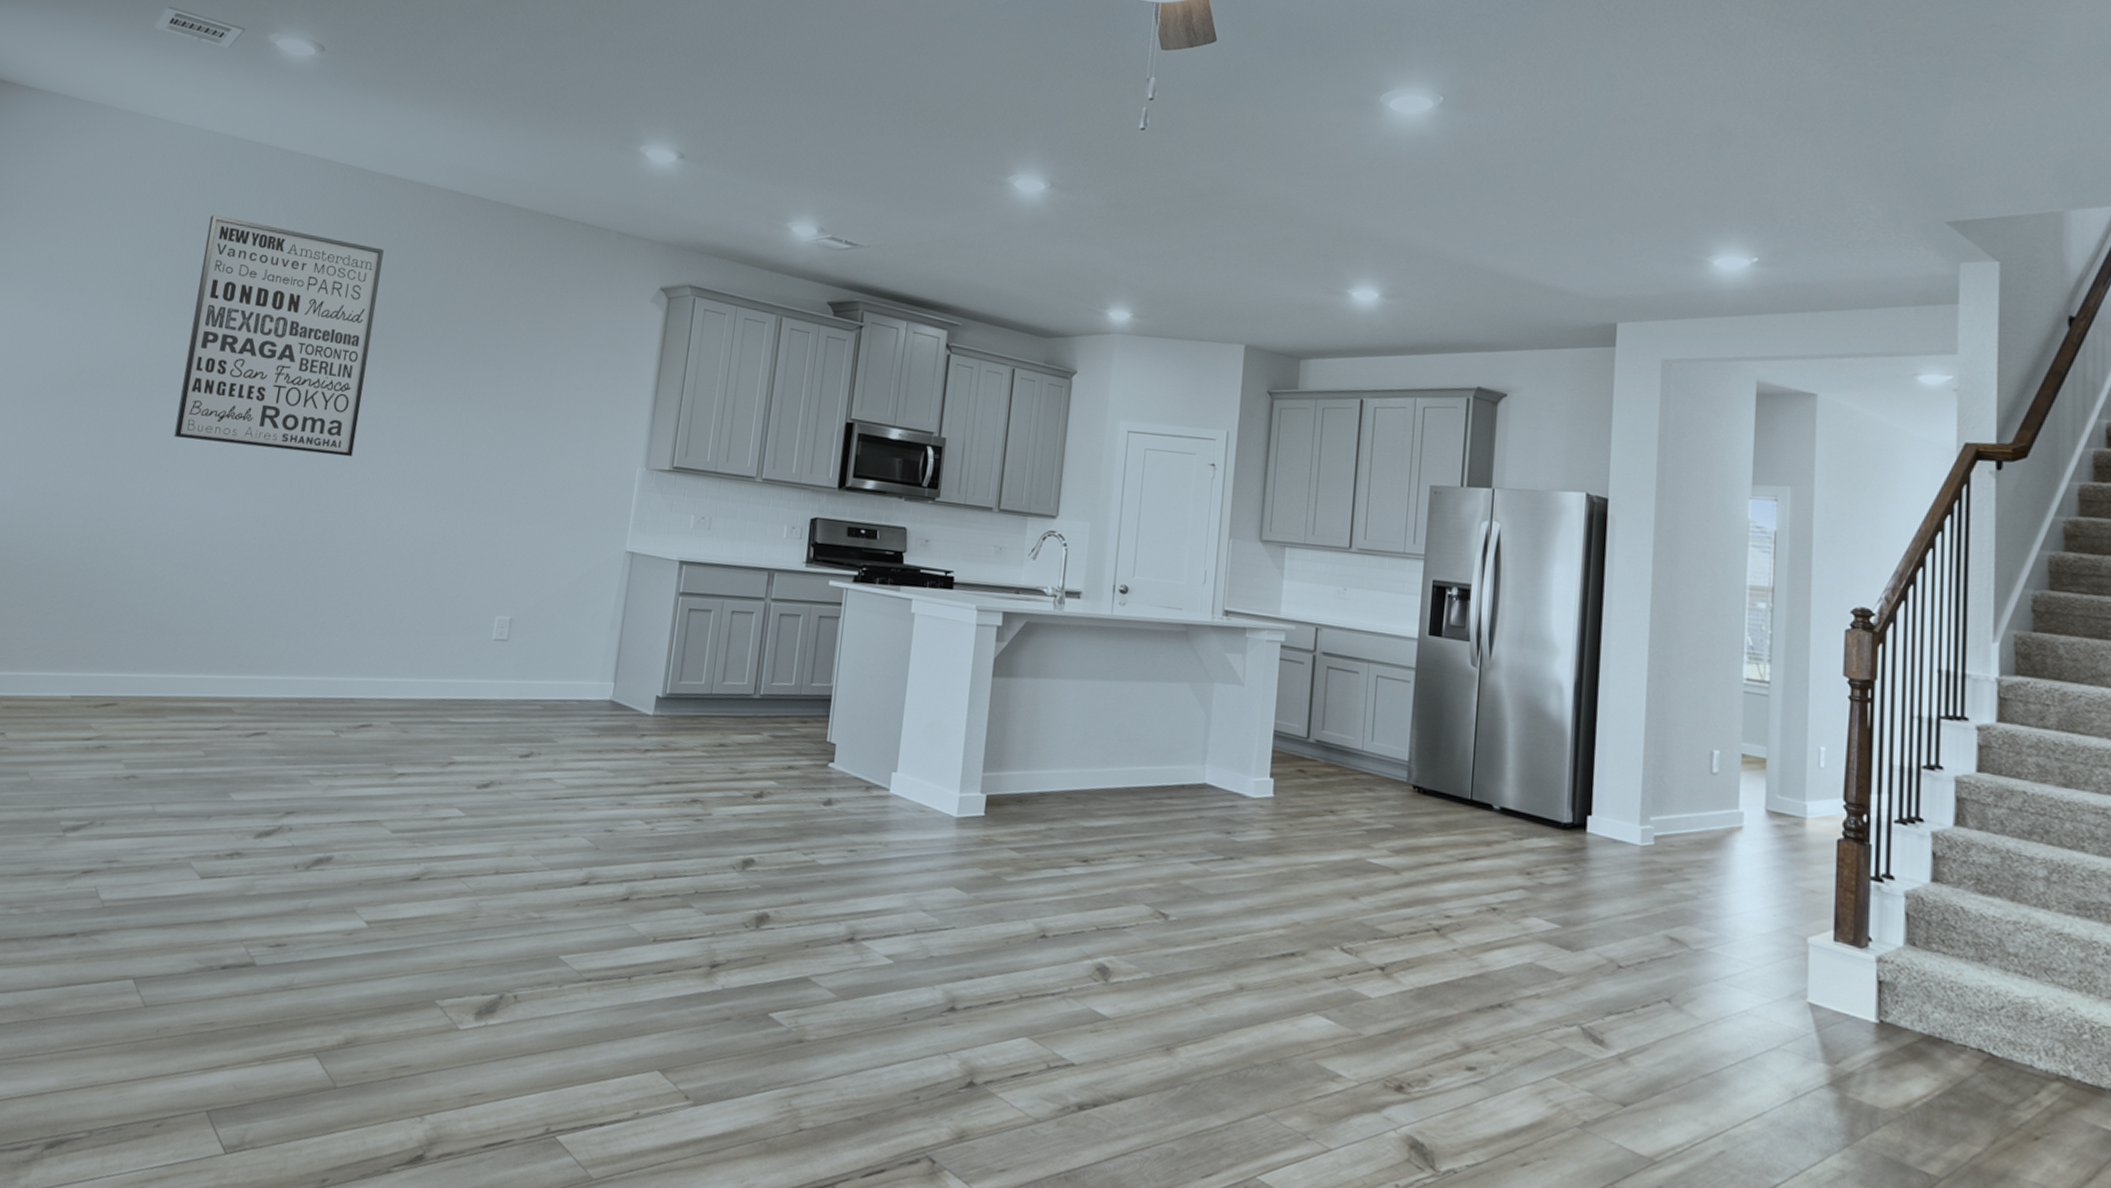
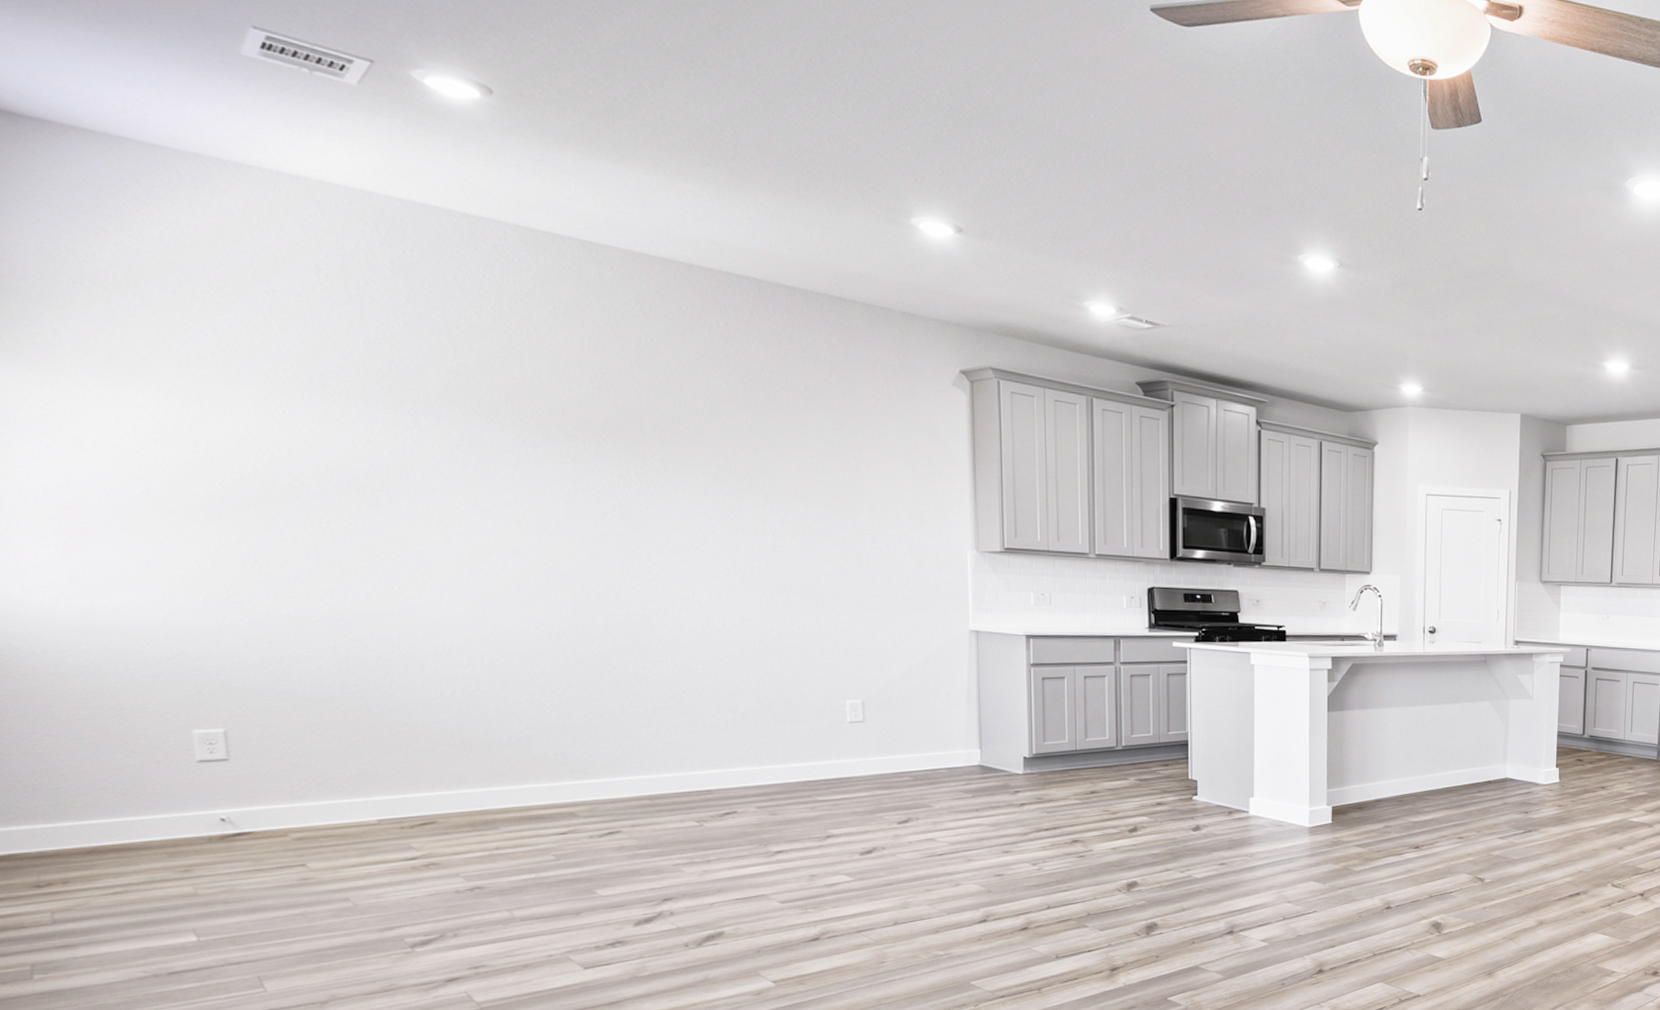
wall art: present [173,215,384,457] -> none [395,293,649,557]

